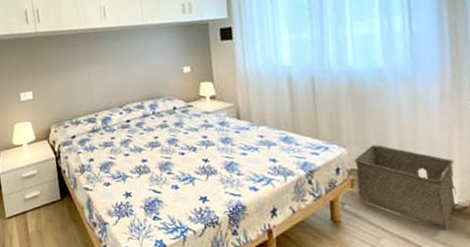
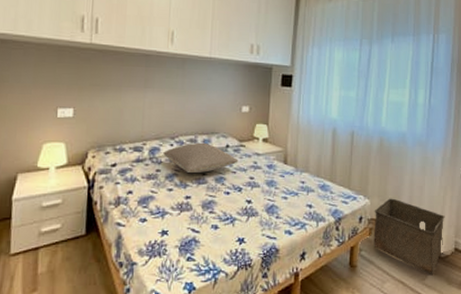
pillow: none [114,107,189,137] -> present [163,142,239,173]

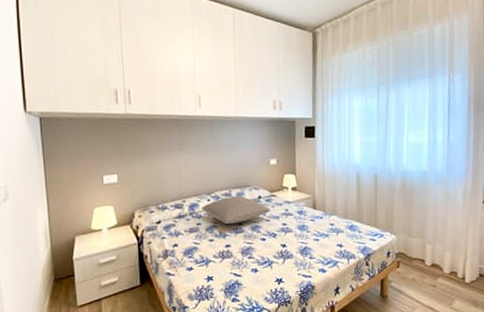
storage bin: present [373,198,445,276] -> none [400,232,469,300]

